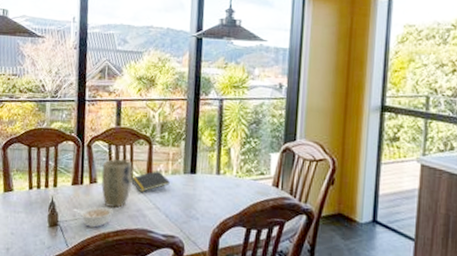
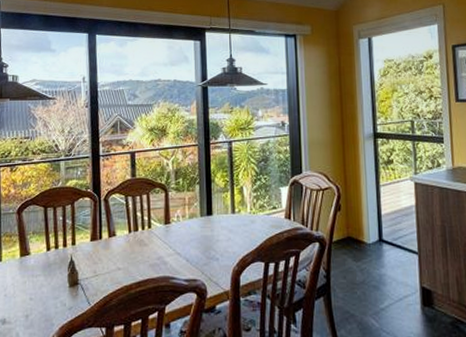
legume: present [73,206,113,228] -> none [93,258,134,282]
plant pot: present [101,159,133,208] -> none [120,209,151,258]
notepad: present [130,170,170,192] -> none [149,217,188,239]

